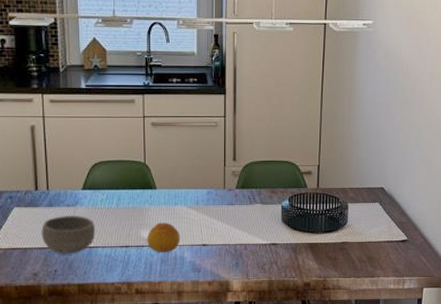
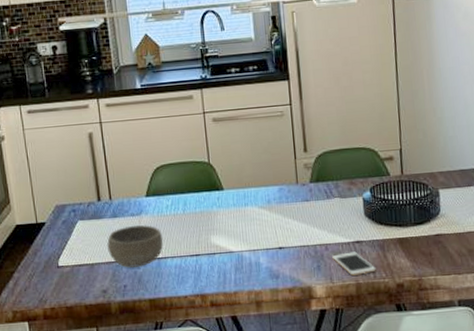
fruit: present [147,223,180,253] -> none [218,226,254,260]
cell phone: none [250,252,287,273] -> present [332,251,376,276]

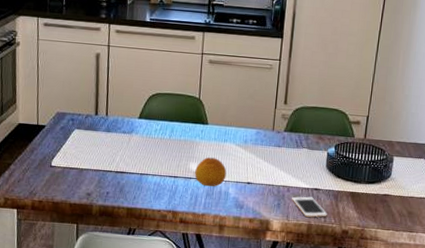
bowl: present [107,225,164,268] -> none [97,141,148,179]
fruit: none [218,226,254,260] -> present [195,157,227,187]

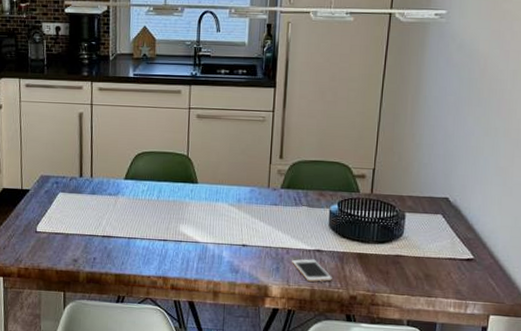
fruit: present [195,157,227,187] -> none [185,218,220,250]

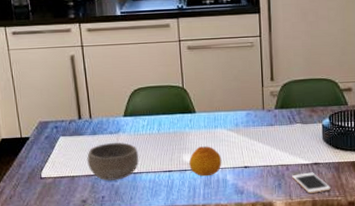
bowl: none [83,204,136,243] -> present [87,142,139,181]
fruit: none [185,218,220,250] -> present [189,146,222,177]

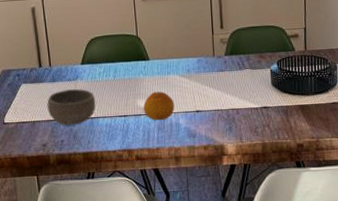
cell phone: present [292,172,331,193] -> none [242,116,280,136]

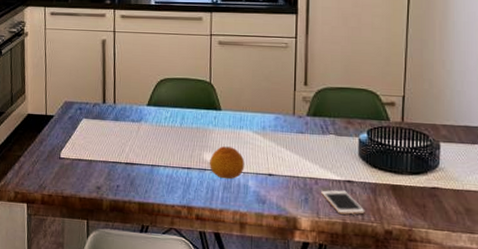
bowl: present [47,89,96,125] -> none [106,131,159,171]
cell phone: none [242,116,280,136] -> present [321,189,365,215]

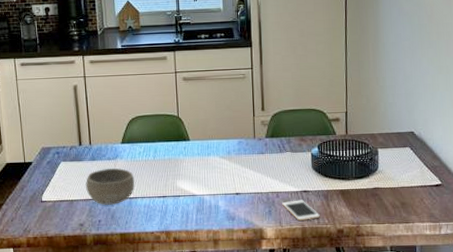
bowl: none [106,131,159,171] -> present [86,168,135,205]
fruit: present [210,146,245,179] -> none [183,173,214,203]

